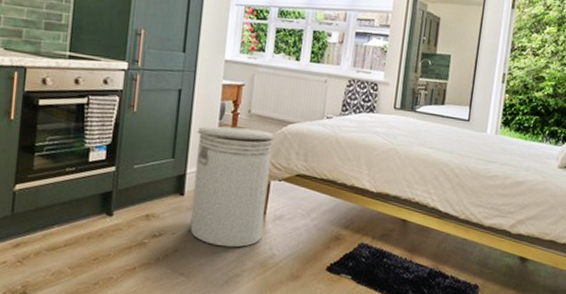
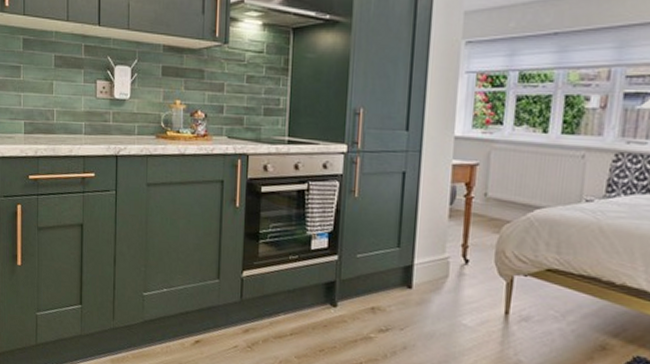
can: present [190,126,274,248] -> none [419,212,517,350]

